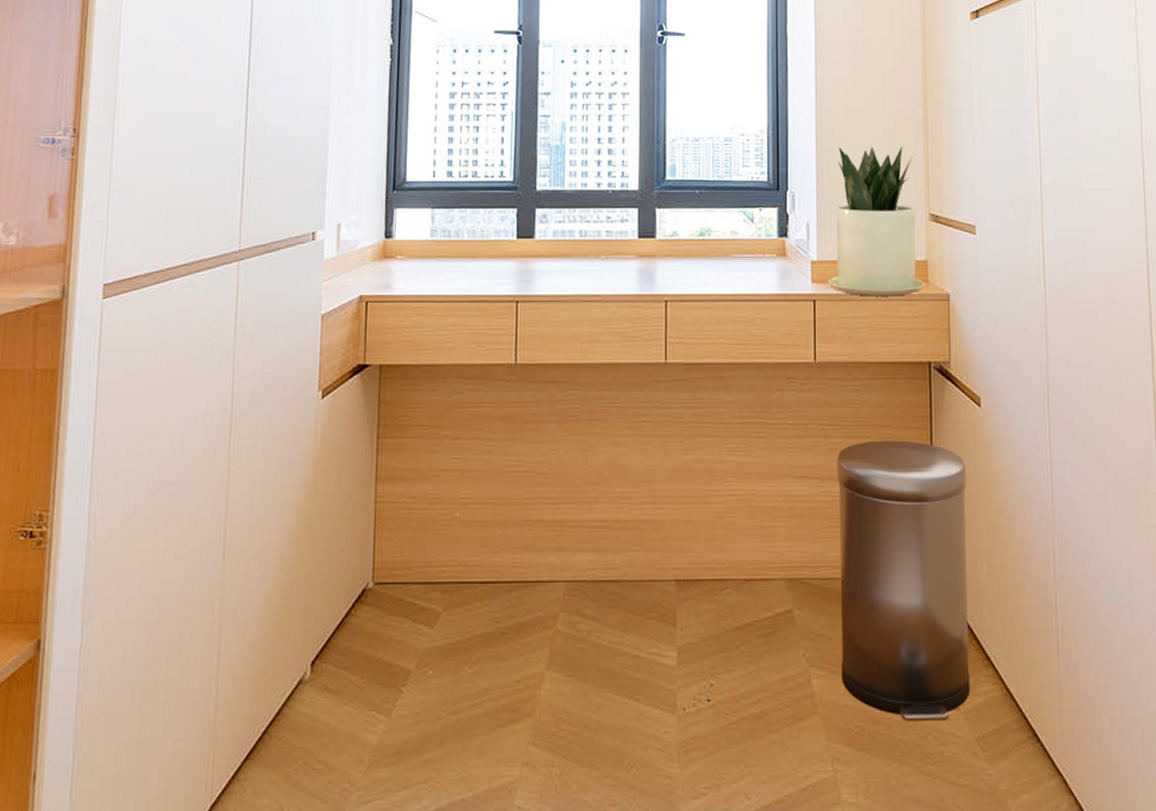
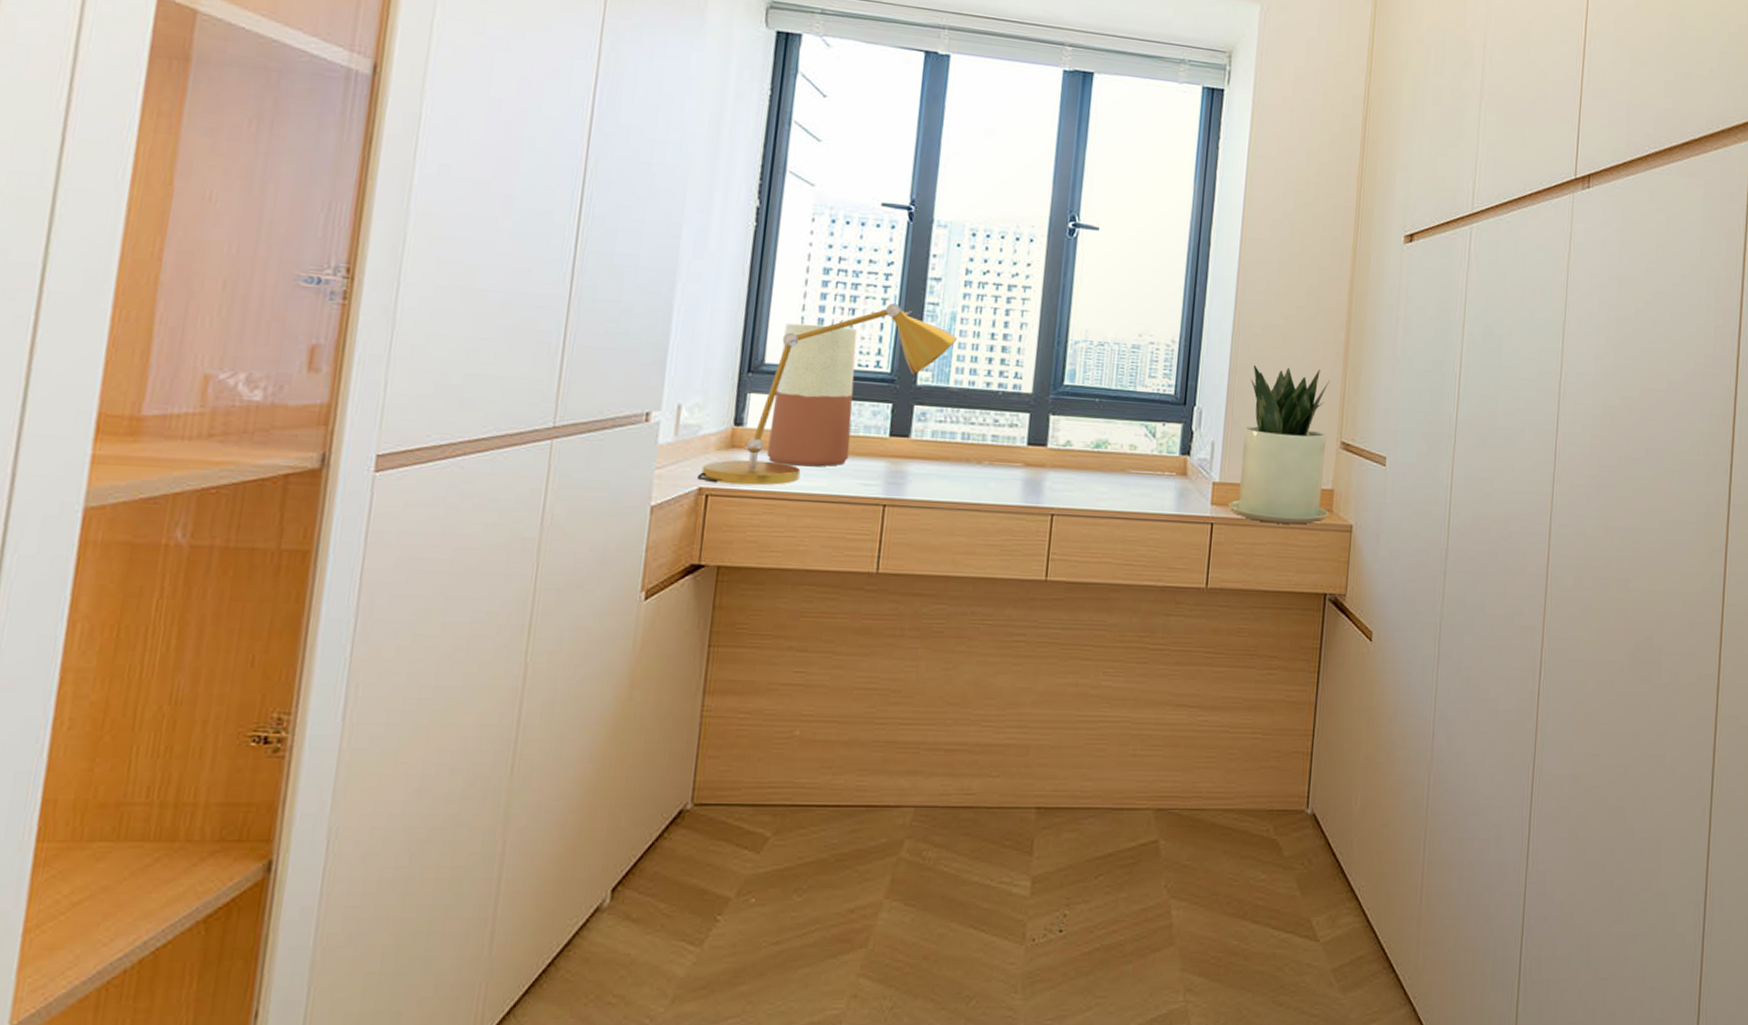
desk lamp: none [358,118,568,291] -> present [697,302,957,486]
vase: none [414,143,484,271] -> present [767,323,857,467]
pedal bin: present [837,440,971,721] -> none [1202,671,1351,952]

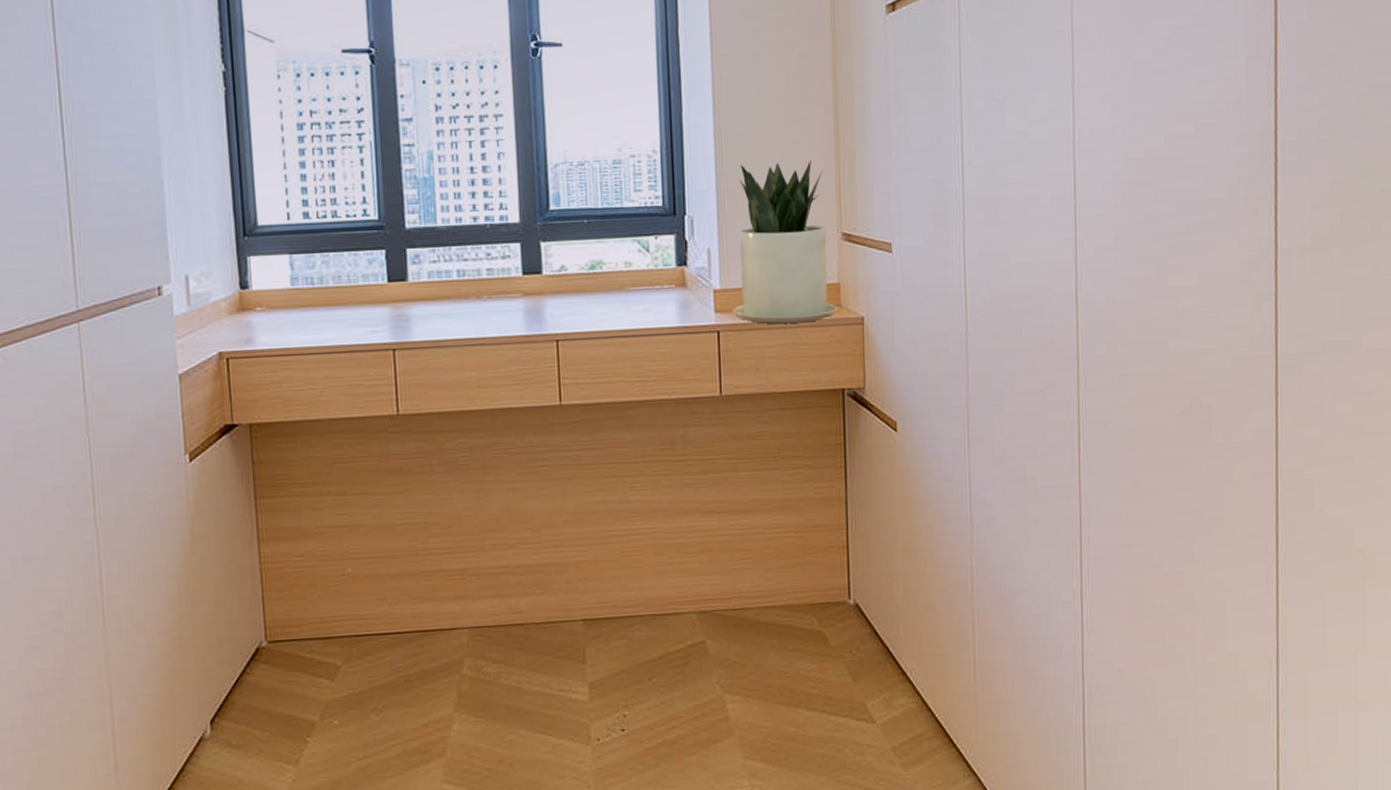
desk lamp: present [697,302,957,486] -> none [216,149,438,347]
vase: present [767,323,857,467] -> none [271,180,353,322]

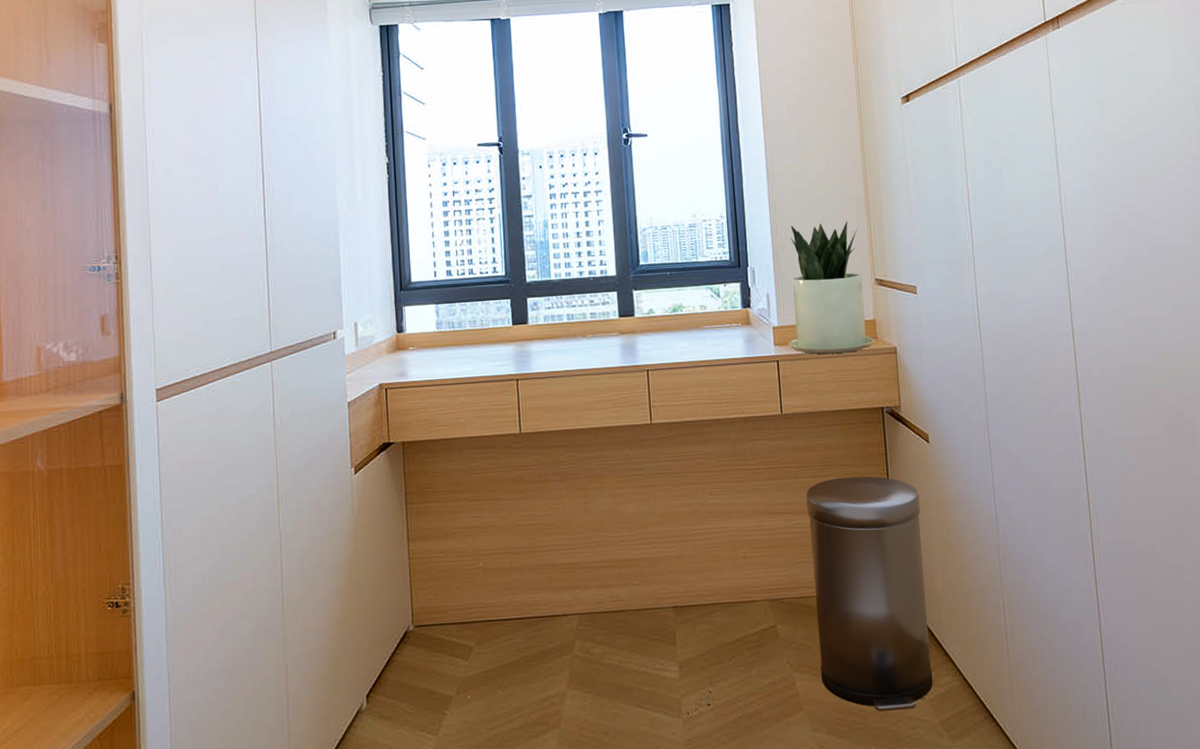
pedal bin: none [747,469,887,737] -> present [806,476,933,712]

